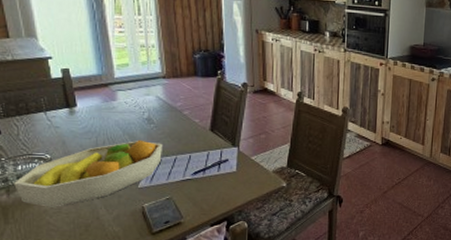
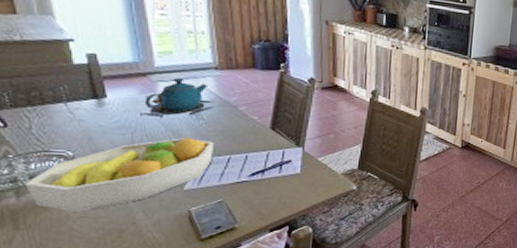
teapot: none [103,86,162,122] -> present [140,77,214,117]

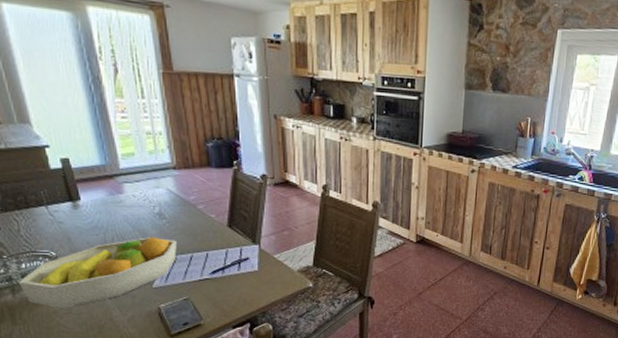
teapot: present [140,77,214,117] -> none [110,178,175,217]

